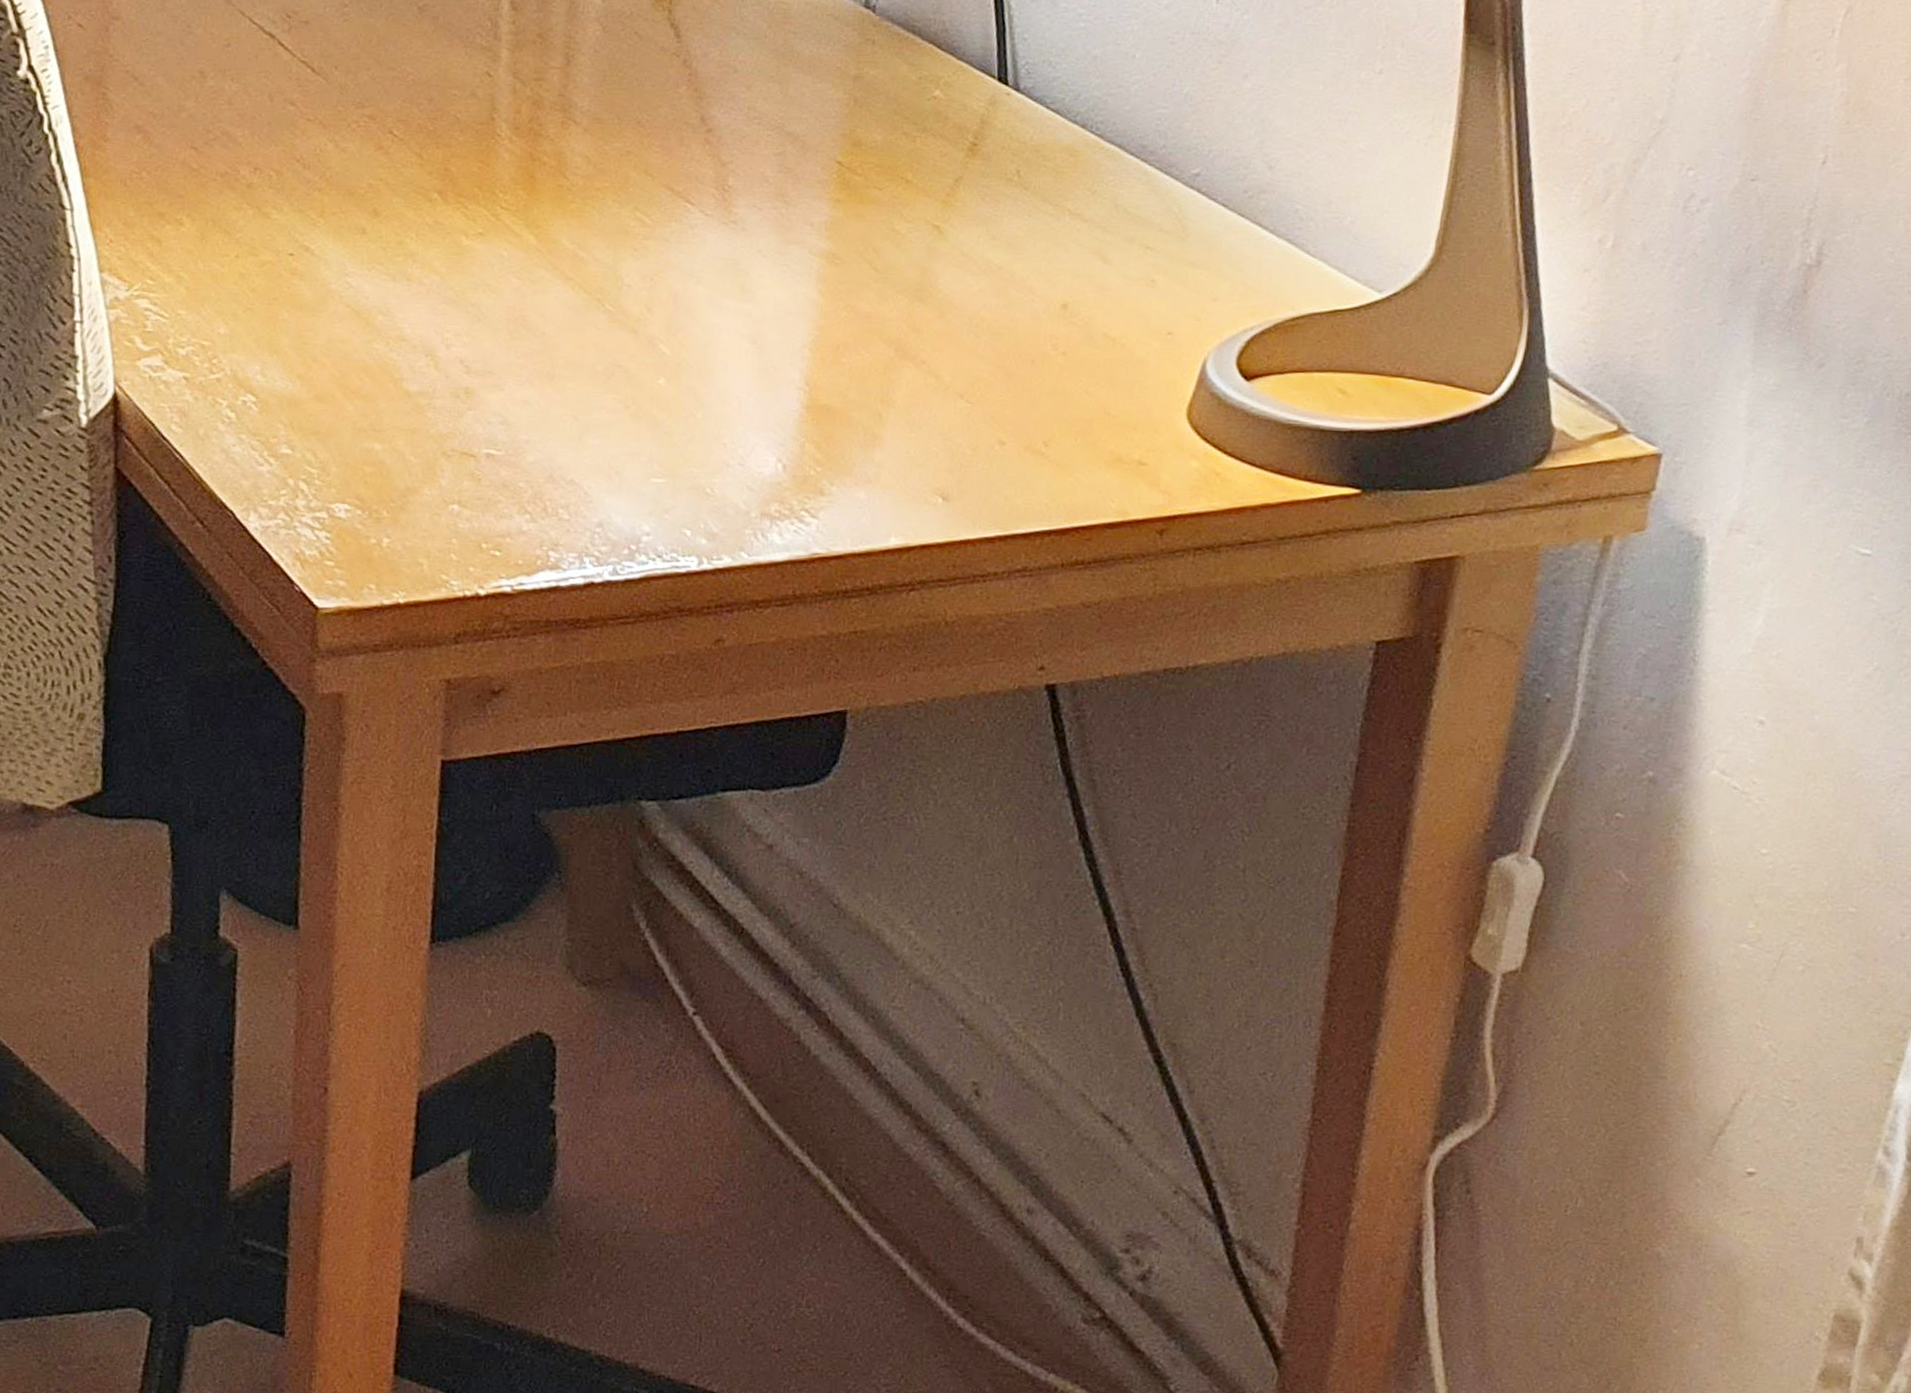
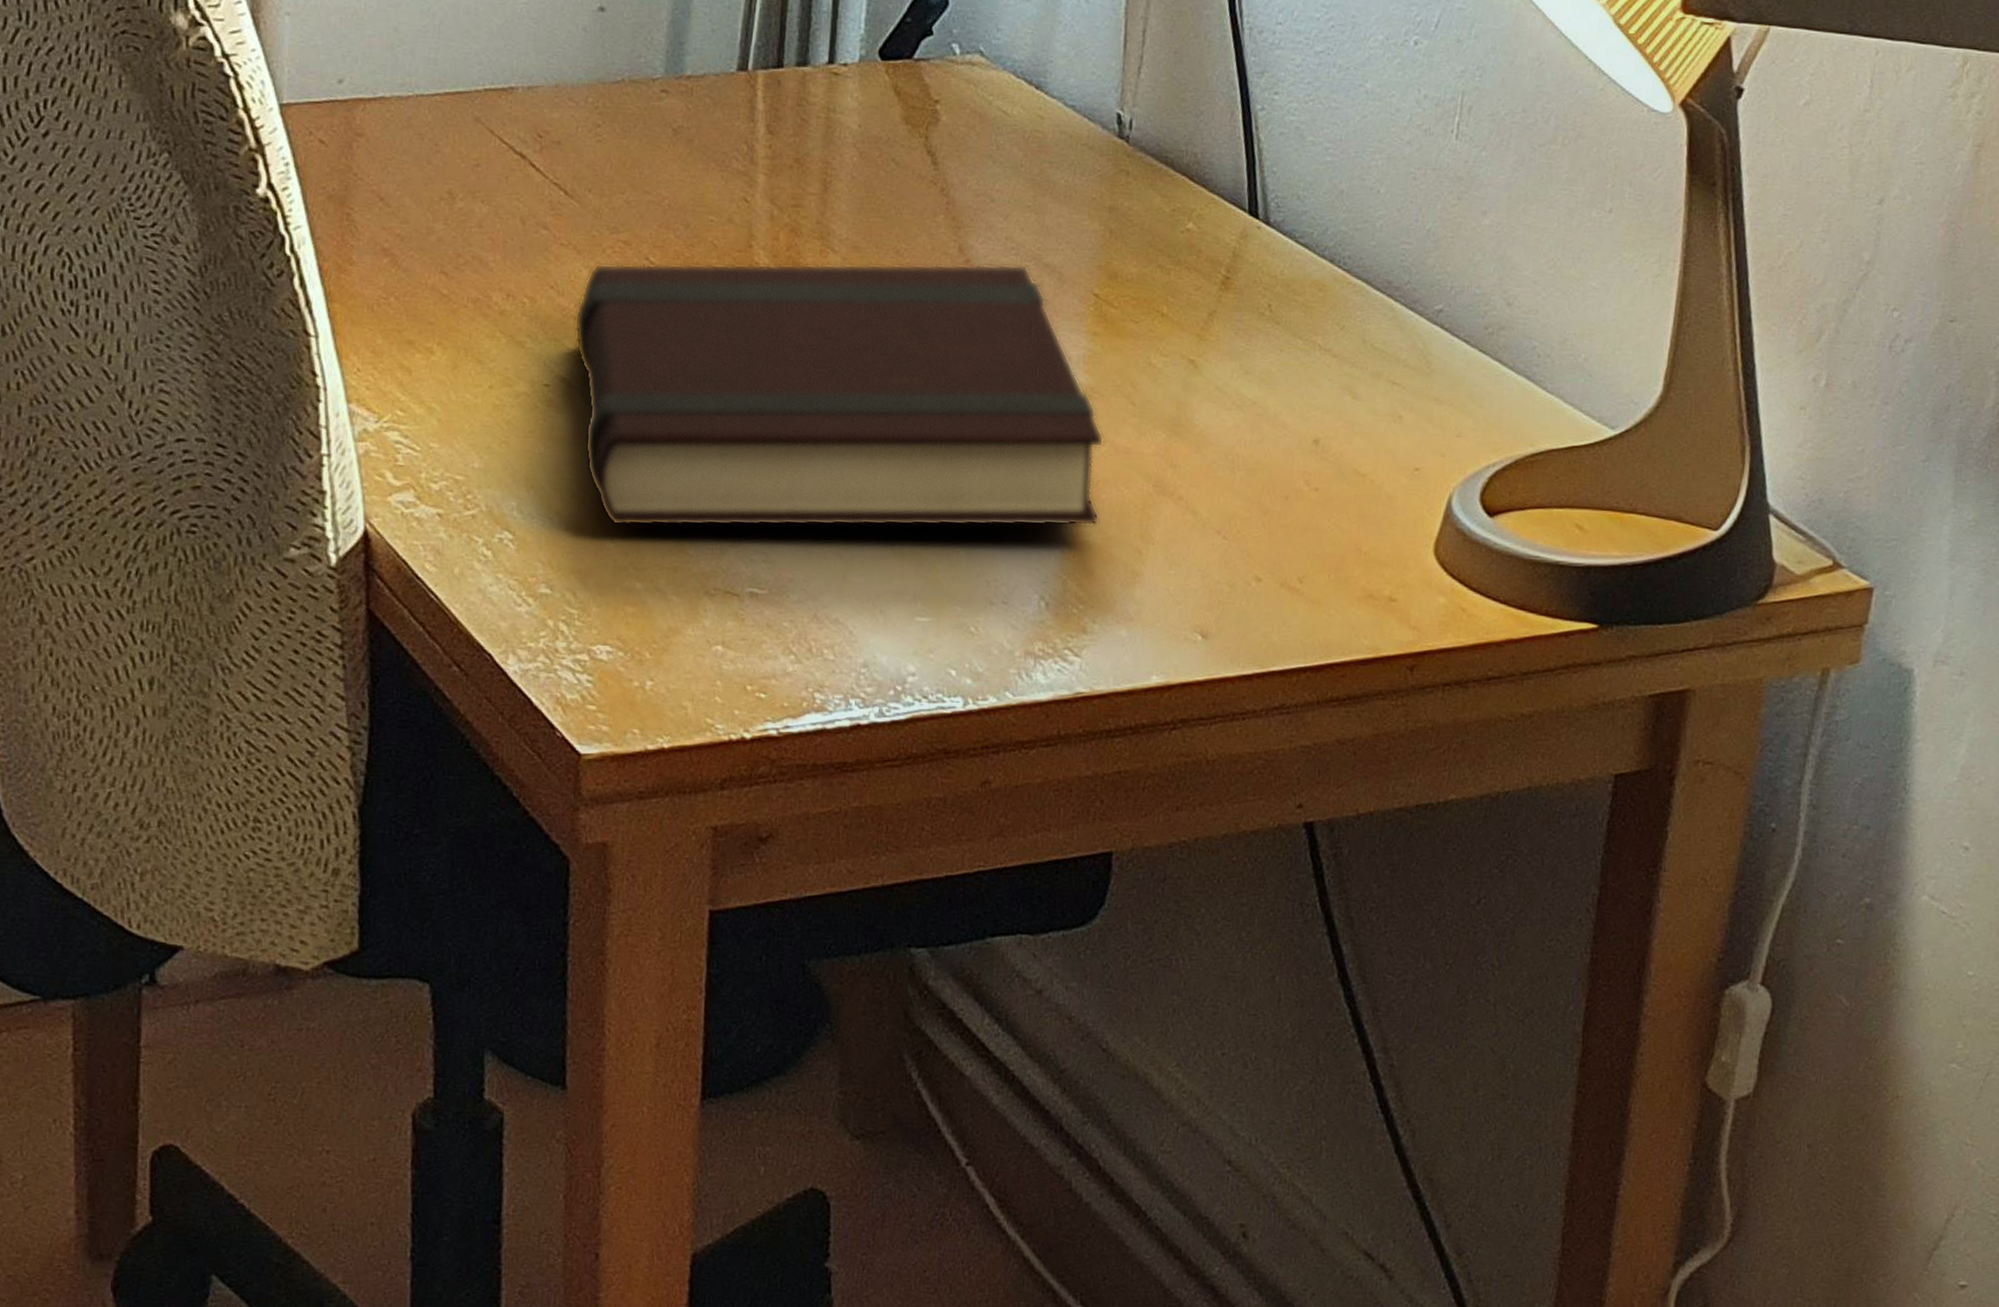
book: none [319,133,846,390] -> present [574,263,1105,527]

